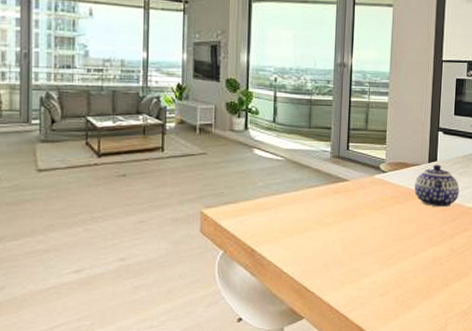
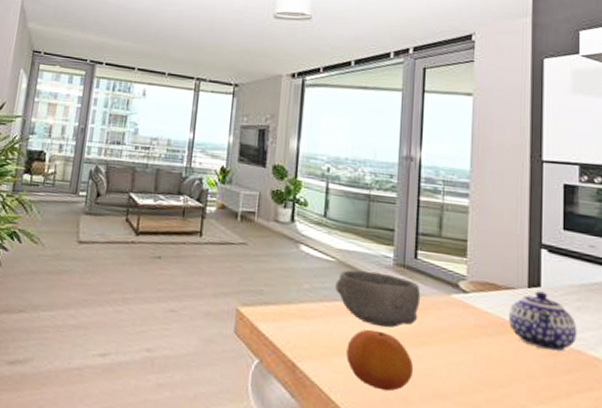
bowl: none [284,165,352,209] -> present [335,270,421,328]
fruit: none [295,211,346,258] -> present [346,329,413,392]

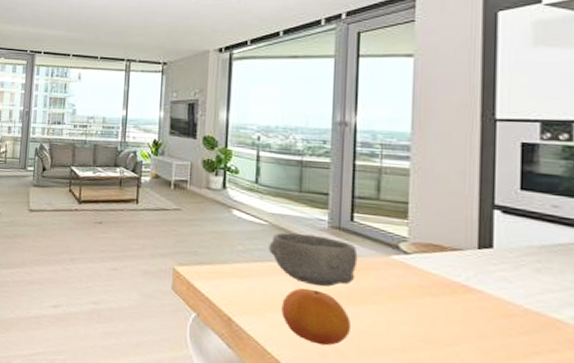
teapot: present [509,291,577,353] -> none [456,252,537,314]

